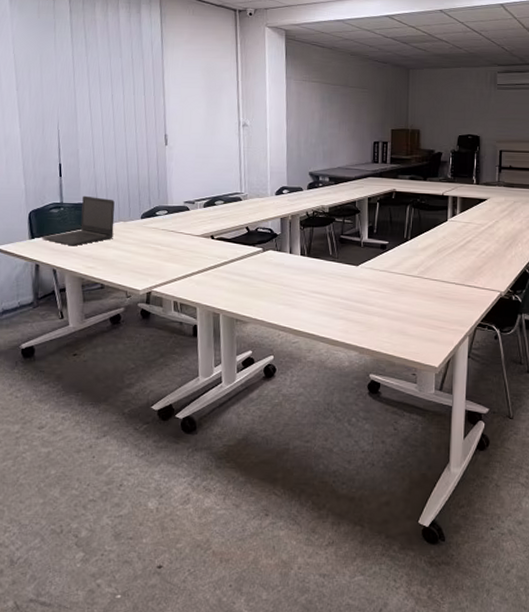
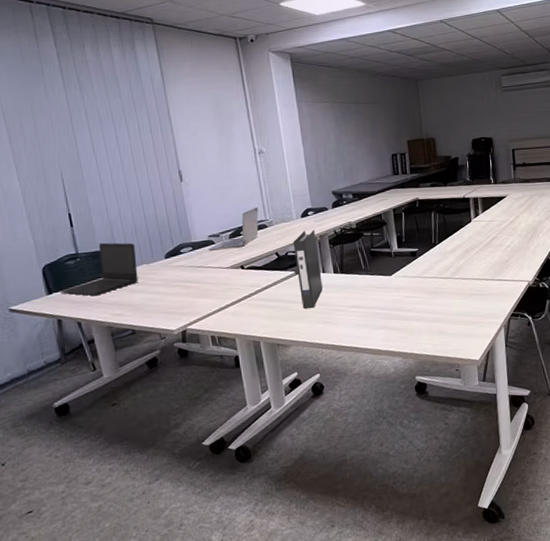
laptop: none [183,179,235,218] -> present [209,207,259,251]
binder: none [264,208,288,287] -> present [292,229,323,309]

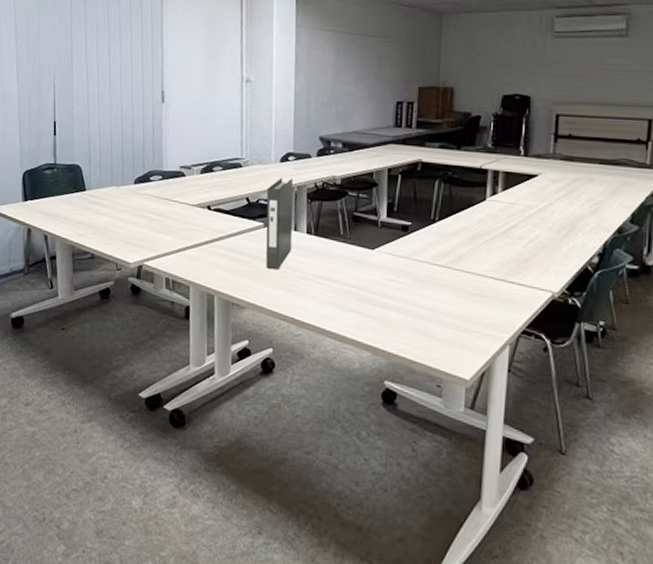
laptop: present [59,242,138,296] -> none [34,156,108,211]
laptop: present [209,207,259,251] -> none [178,143,236,185]

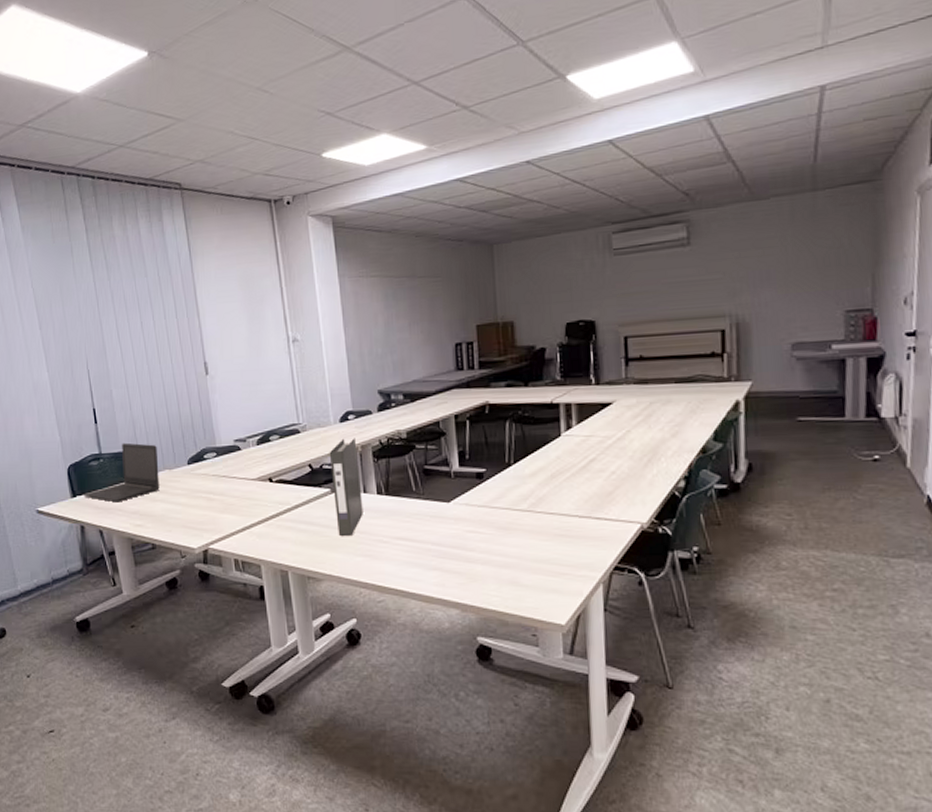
laptop: none [34,156,108,211] -> present [83,442,160,503]

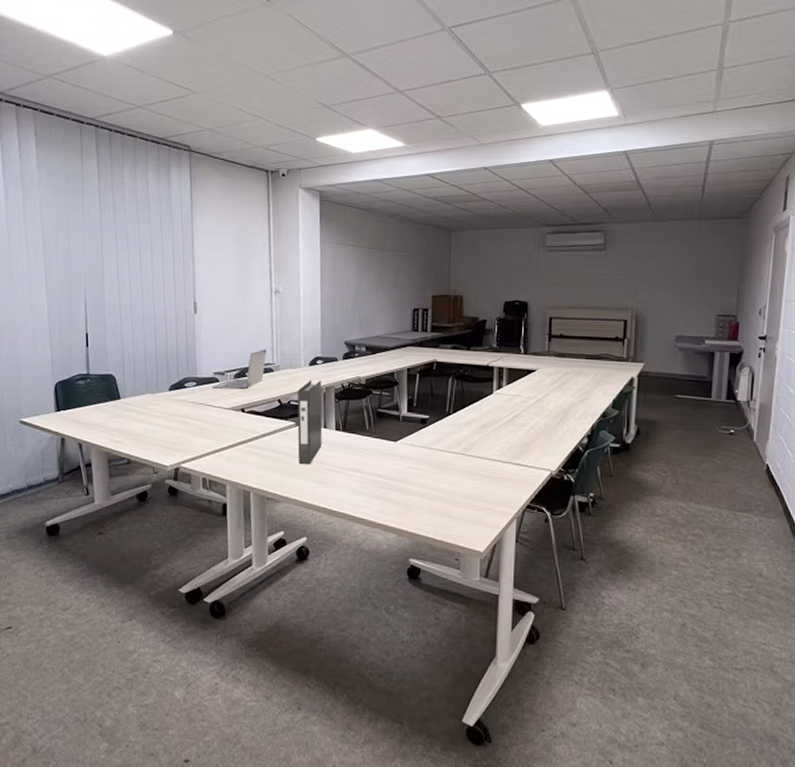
laptop: present [83,442,160,503] -> none [67,366,142,420]
laptop: none [234,408,291,458] -> present [212,349,267,389]

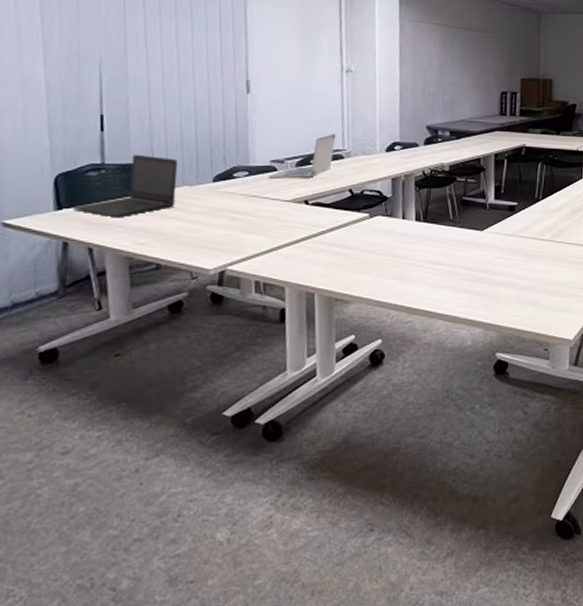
laptop: none [67,366,142,420] -> present [72,154,178,218]
binder: present [297,380,323,464] -> none [371,167,401,259]

